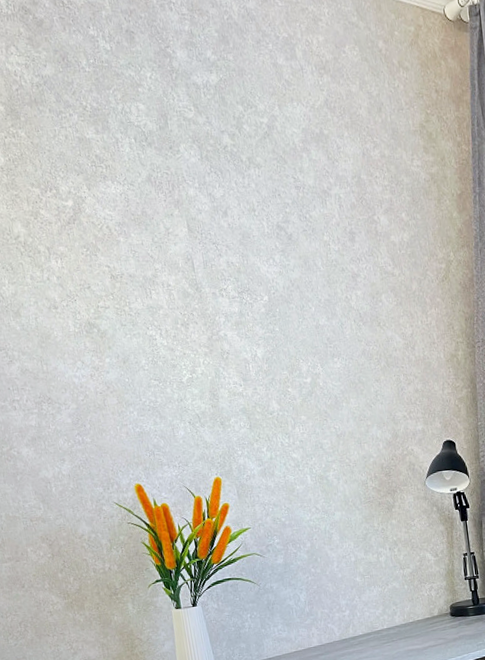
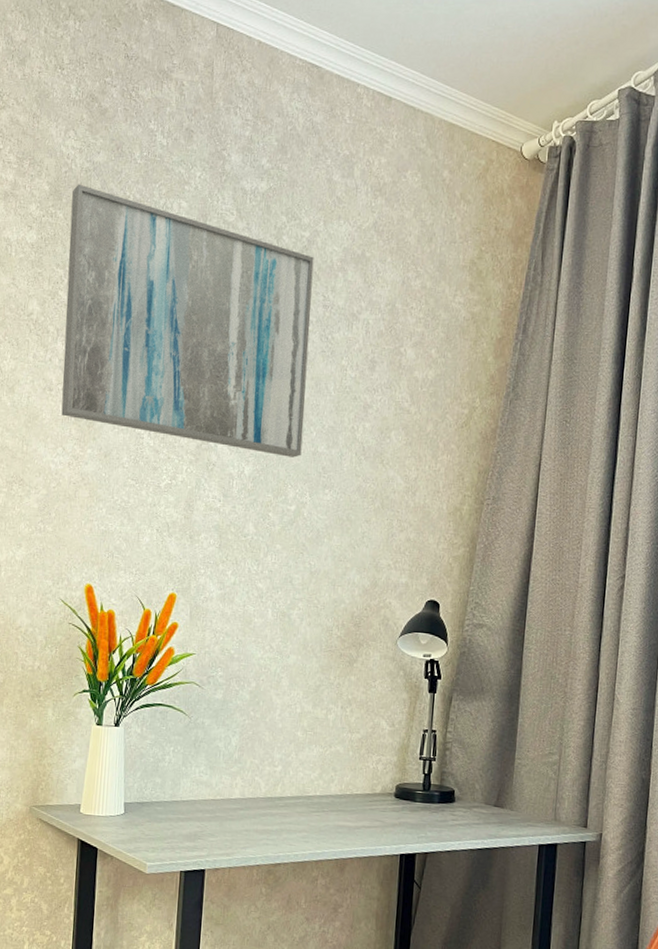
wall art: none [27,100,306,335] -> present [61,184,314,458]

